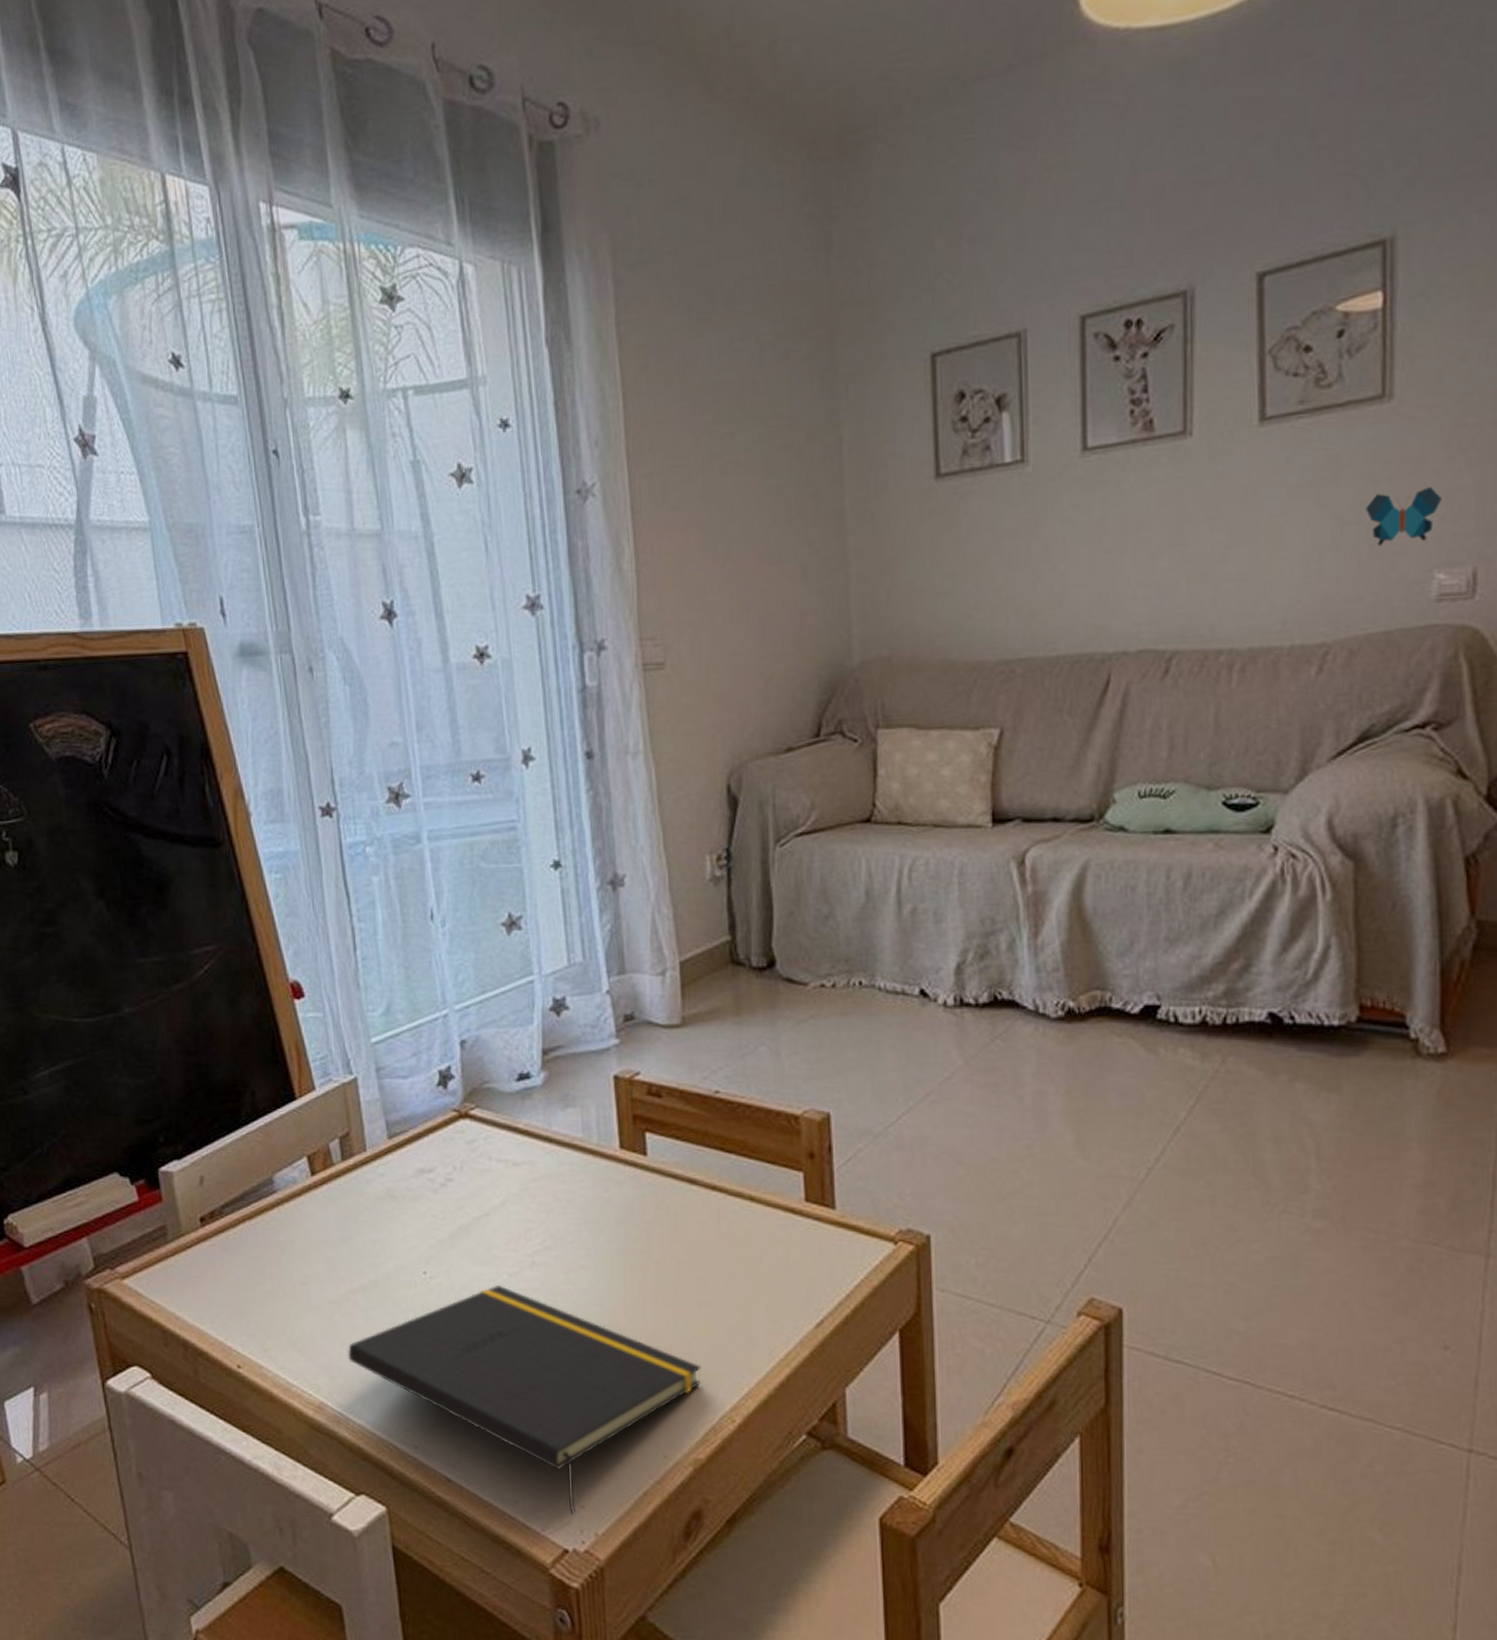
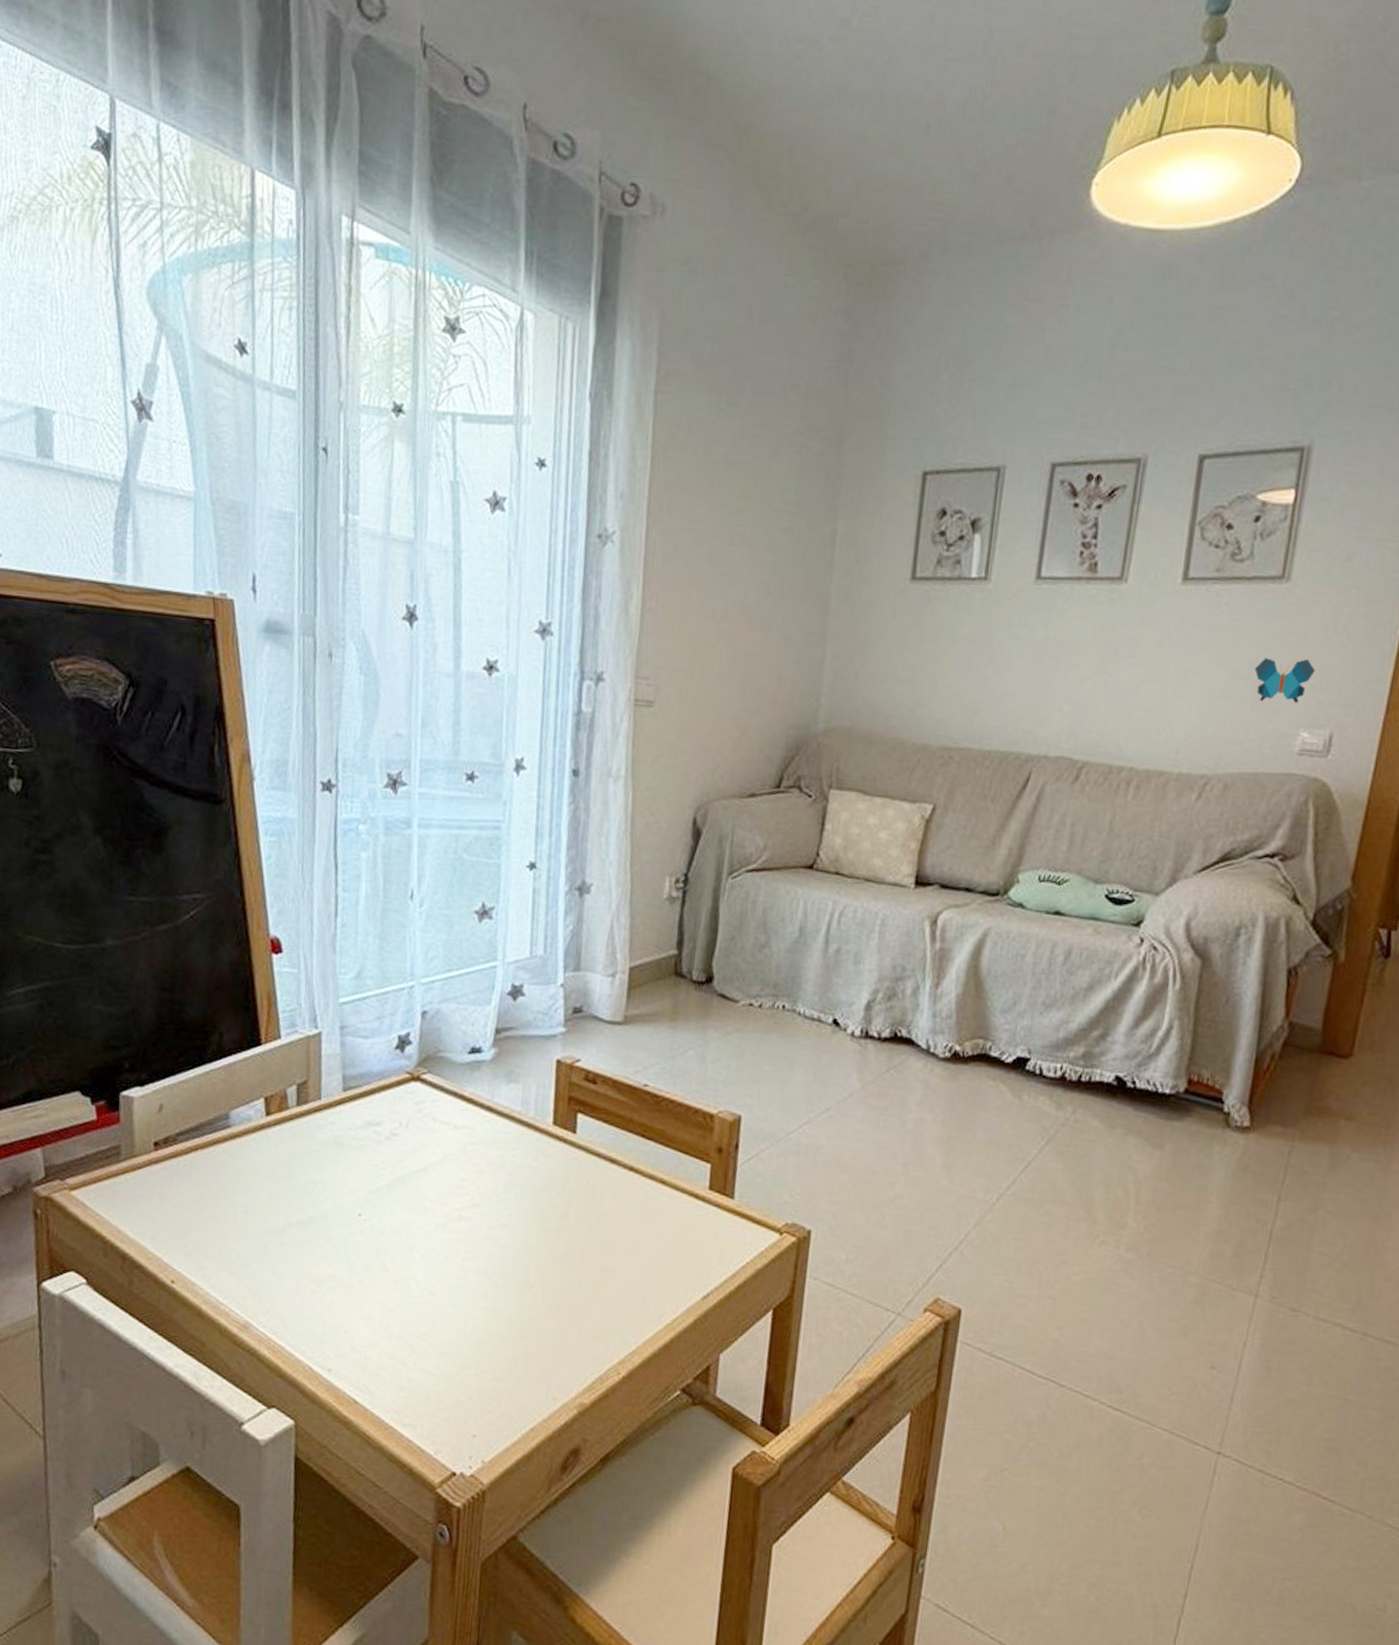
notepad: present [347,1284,702,1515] -> none [277,1232,598,1442]

